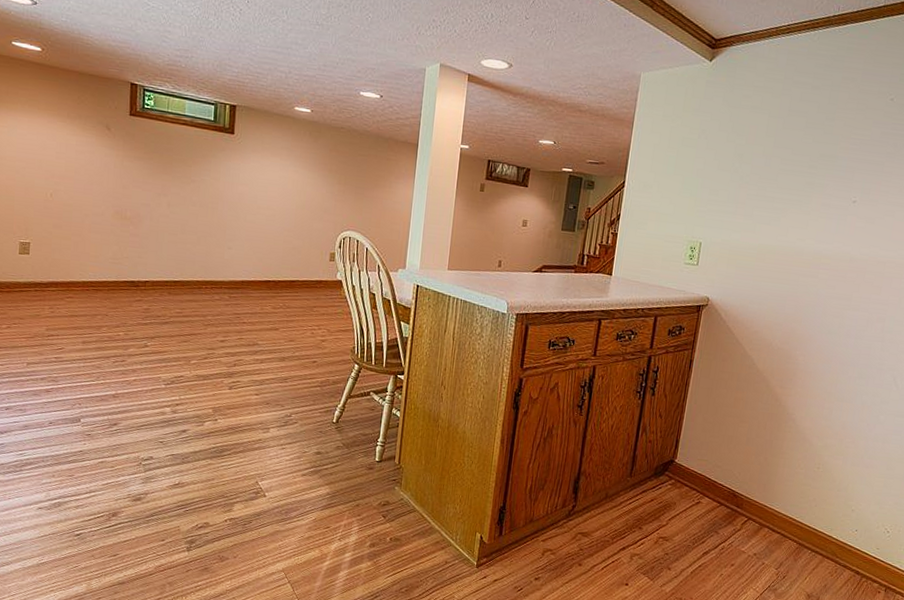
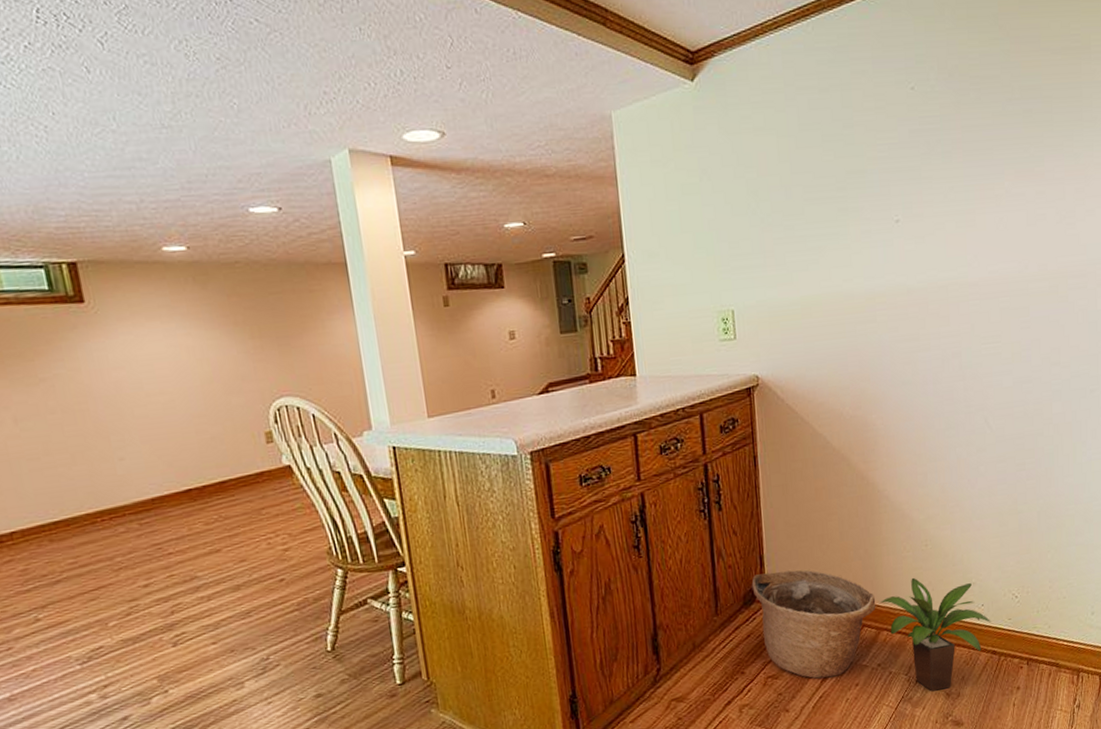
basket: none [663,453,765,553] -> present [751,570,876,679]
potted plant: none [766,491,861,591] -> present [878,577,991,692]

